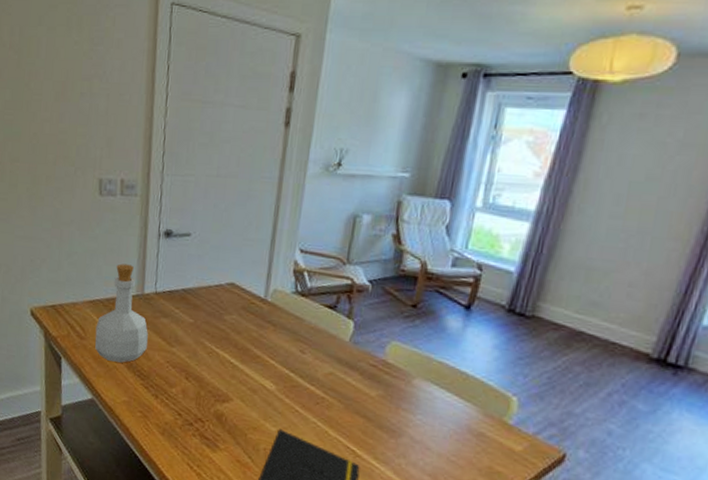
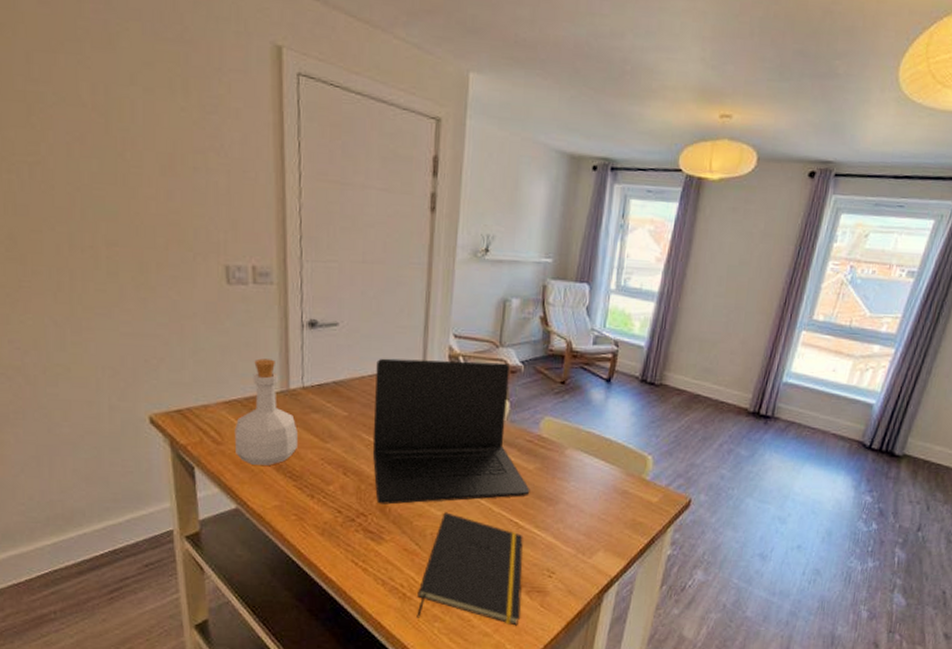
laptop: none [213,269,371,424] -> present [372,358,530,505]

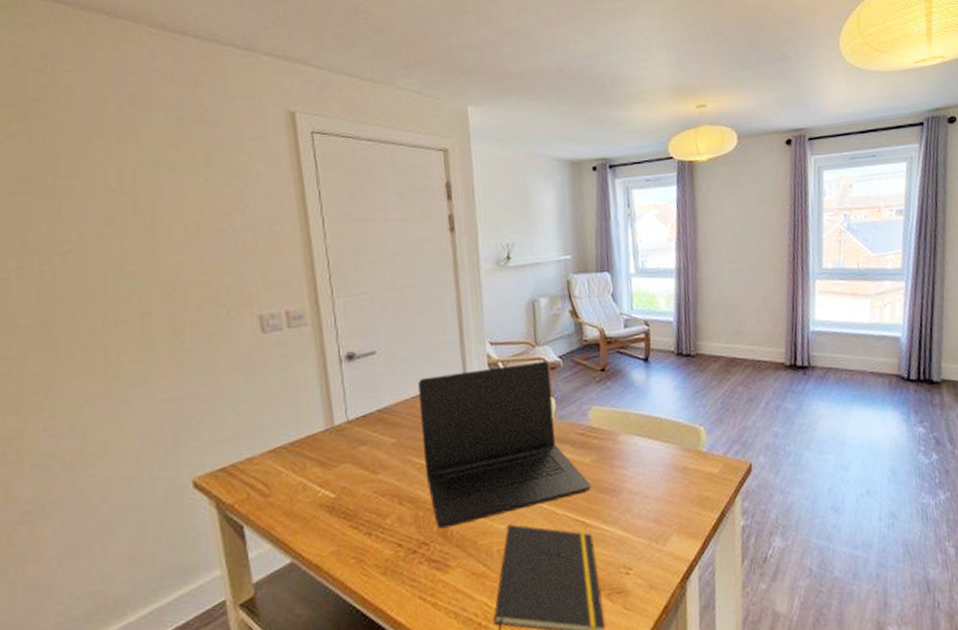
bottle: present [234,358,298,465] -> none [282,398,349,512]

